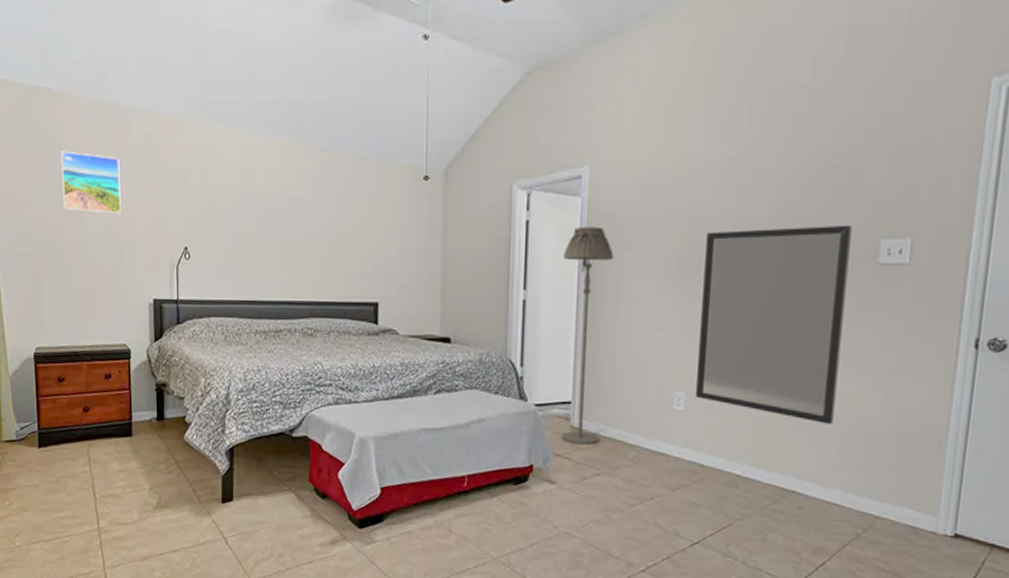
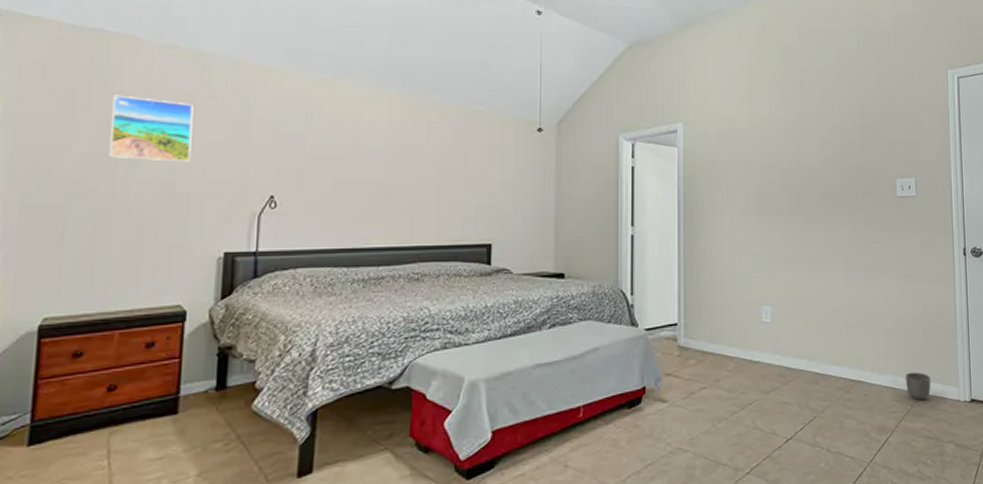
floor lamp: present [561,226,614,445] -> none [665,171,706,362]
home mirror: present [695,225,852,424] -> none [777,168,881,322]
planter: none [859,489,897,526] -> present [906,372,931,401]

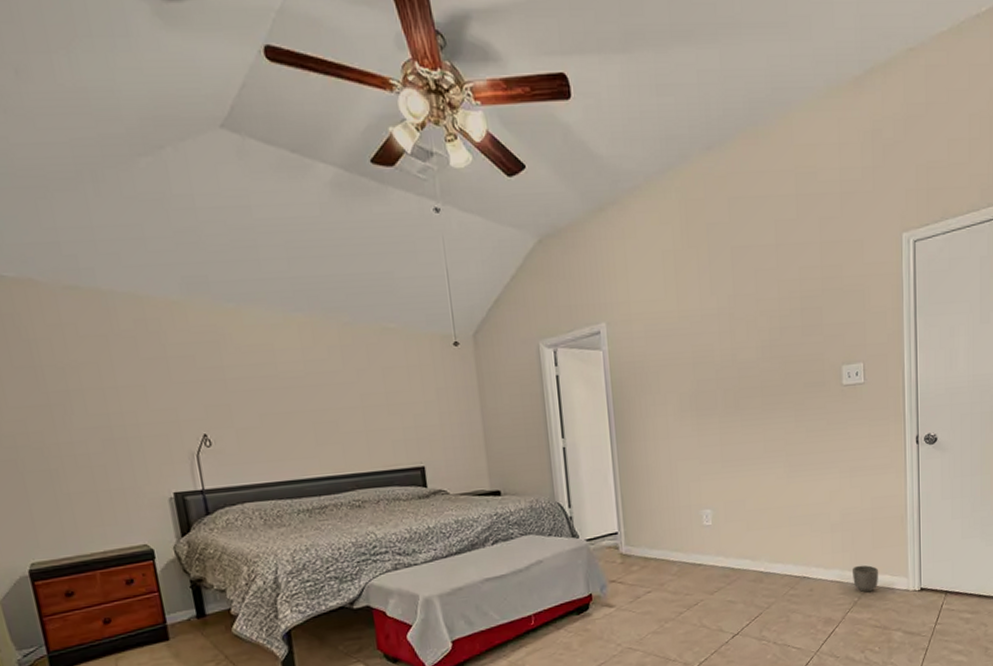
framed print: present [110,95,194,162] -> none [31,343,120,409]

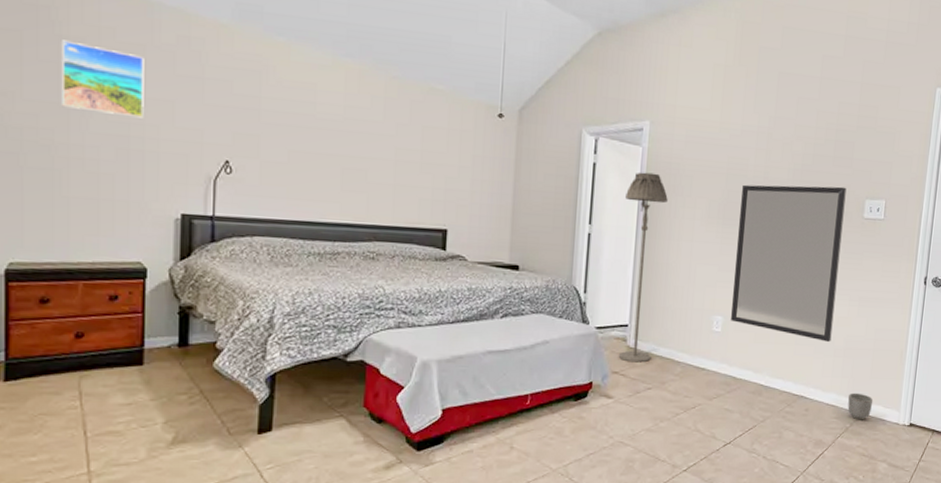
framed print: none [31,343,120,409] -> present [62,40,144,118]
floor lamp: none [593,375,646,570] -> present [618,172,668,363]
home mirror: none [711,356,826,519] -> present [730,184,846,342]

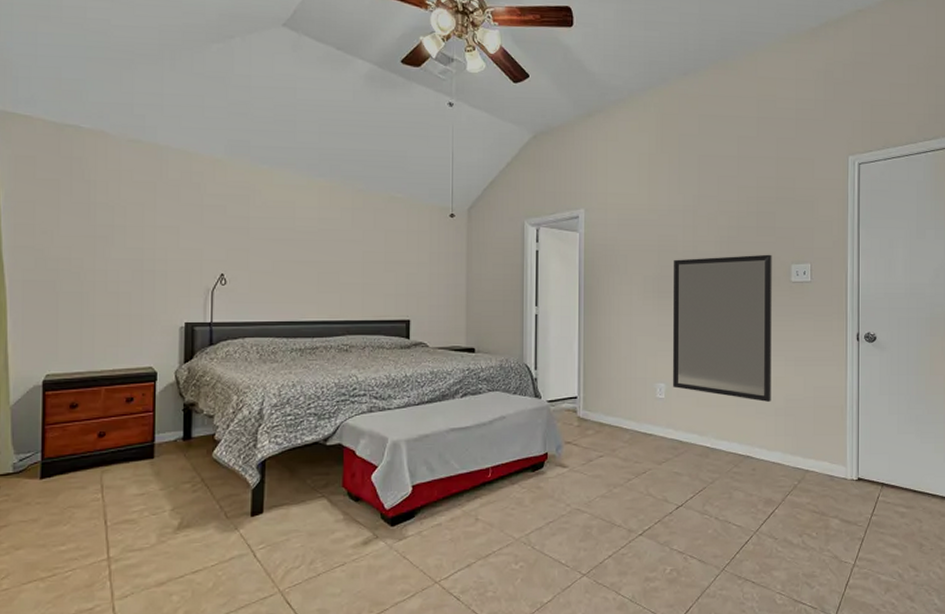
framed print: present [62,40,144,118] -> none [90,184,155,243]
floor lamp: present [618,172,668,363] -> none [567,255,606,432]
planter: present [847,392,874,420] -> none [794,450,819,477]

